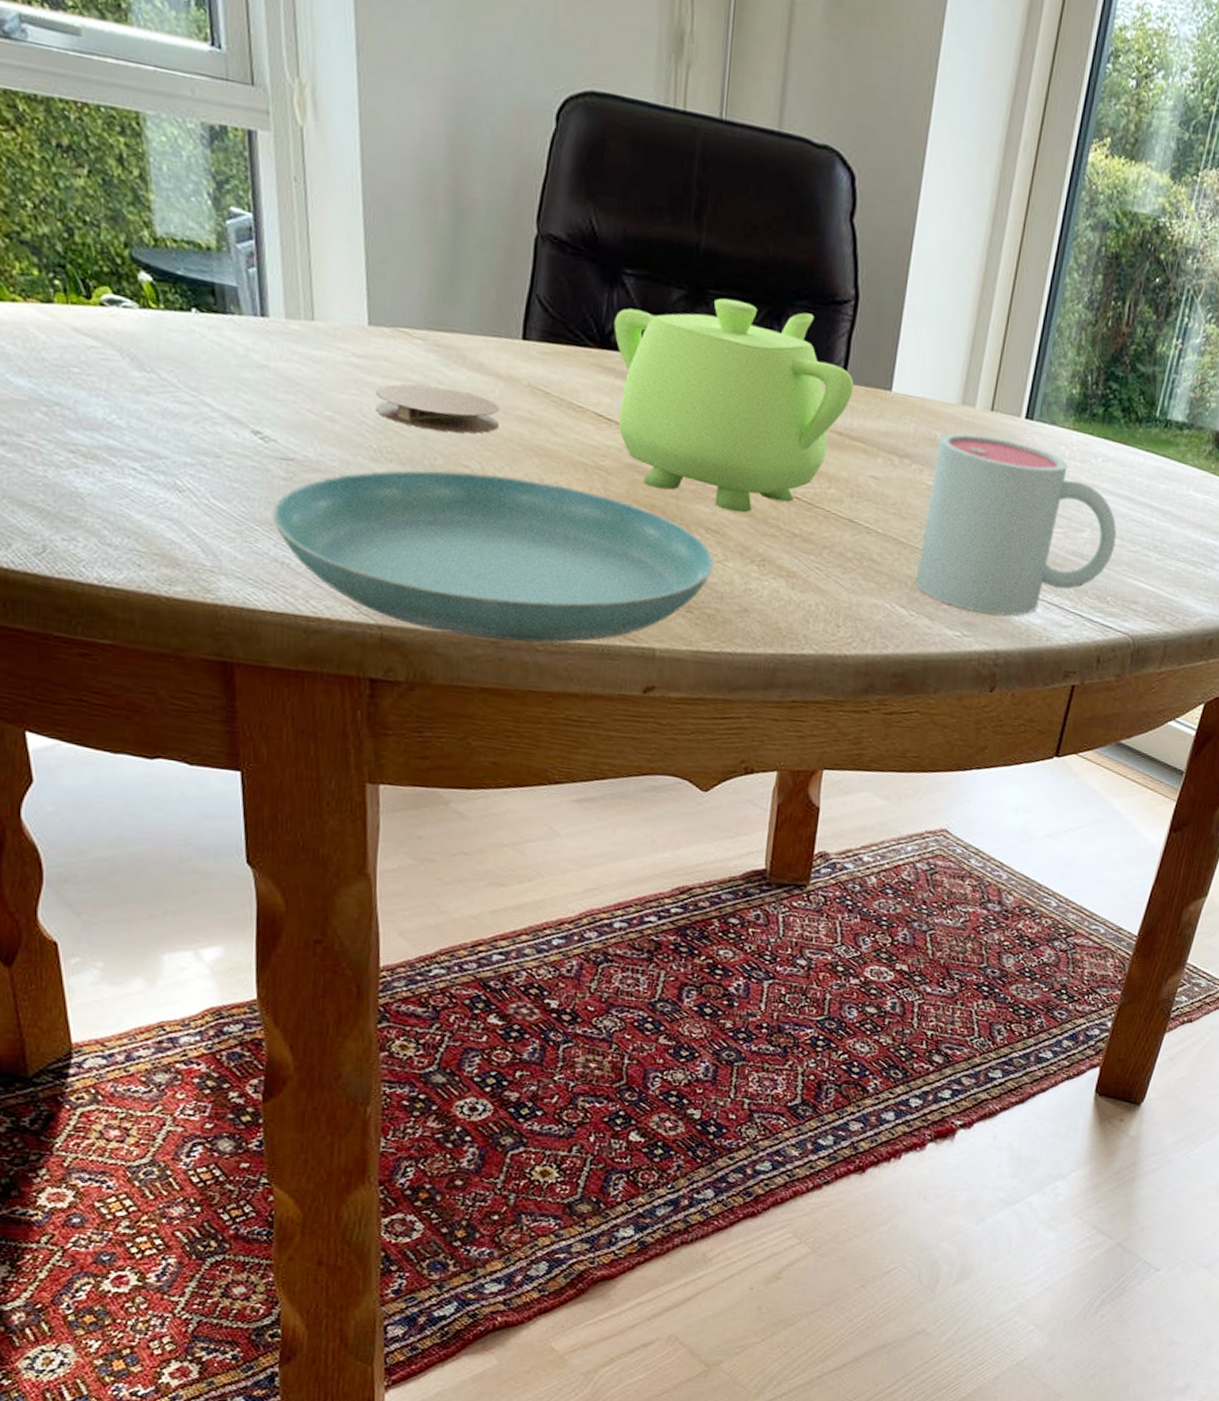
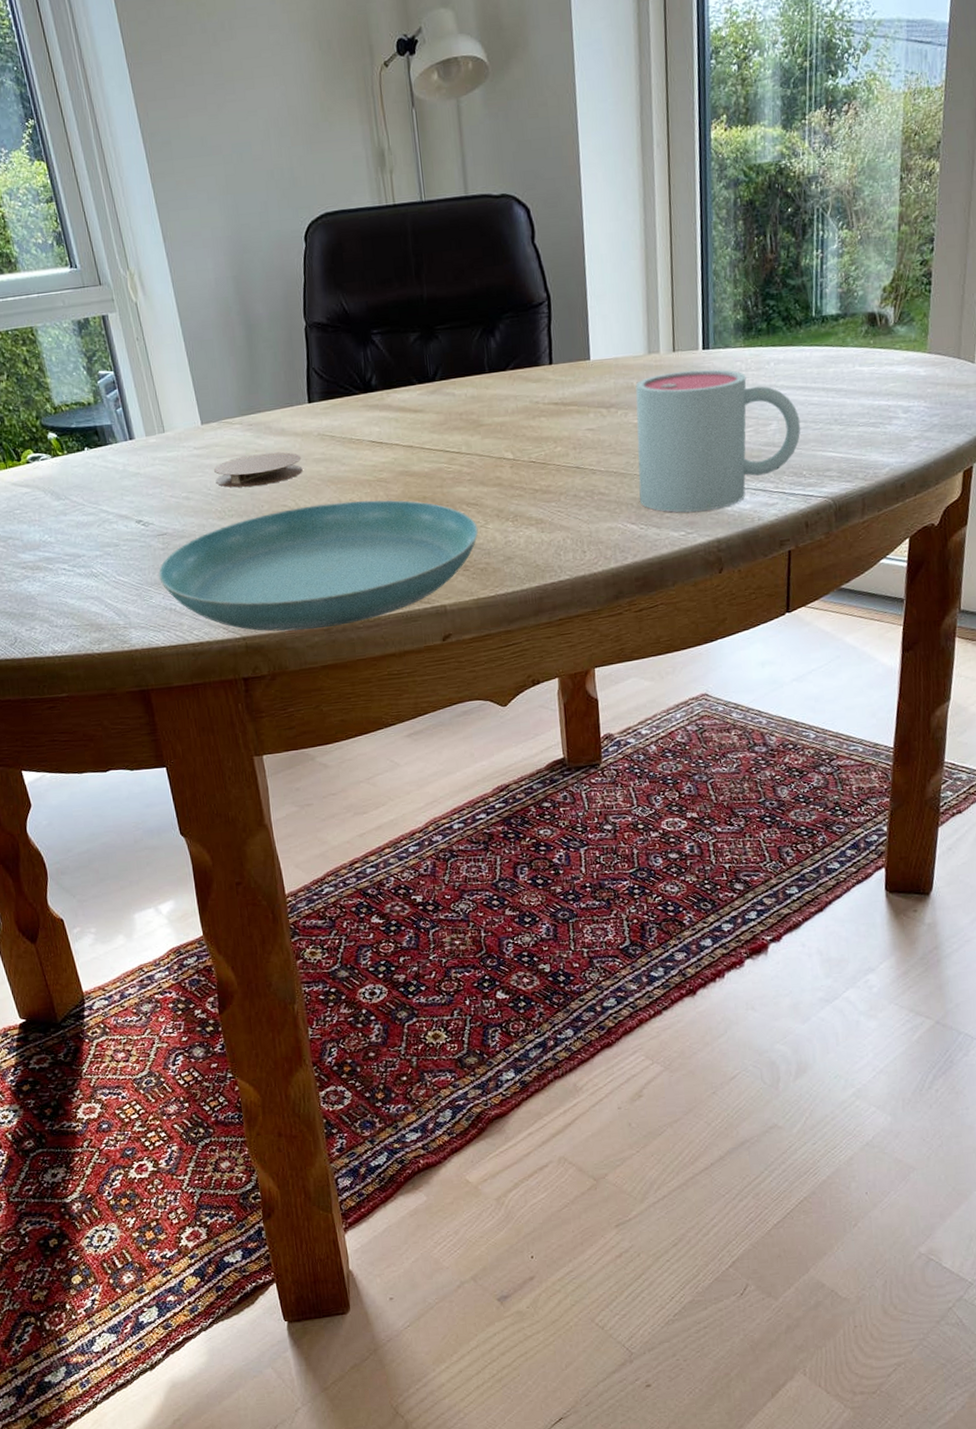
teapot: present [614,298,854,513] -> none [371,321,560,486]

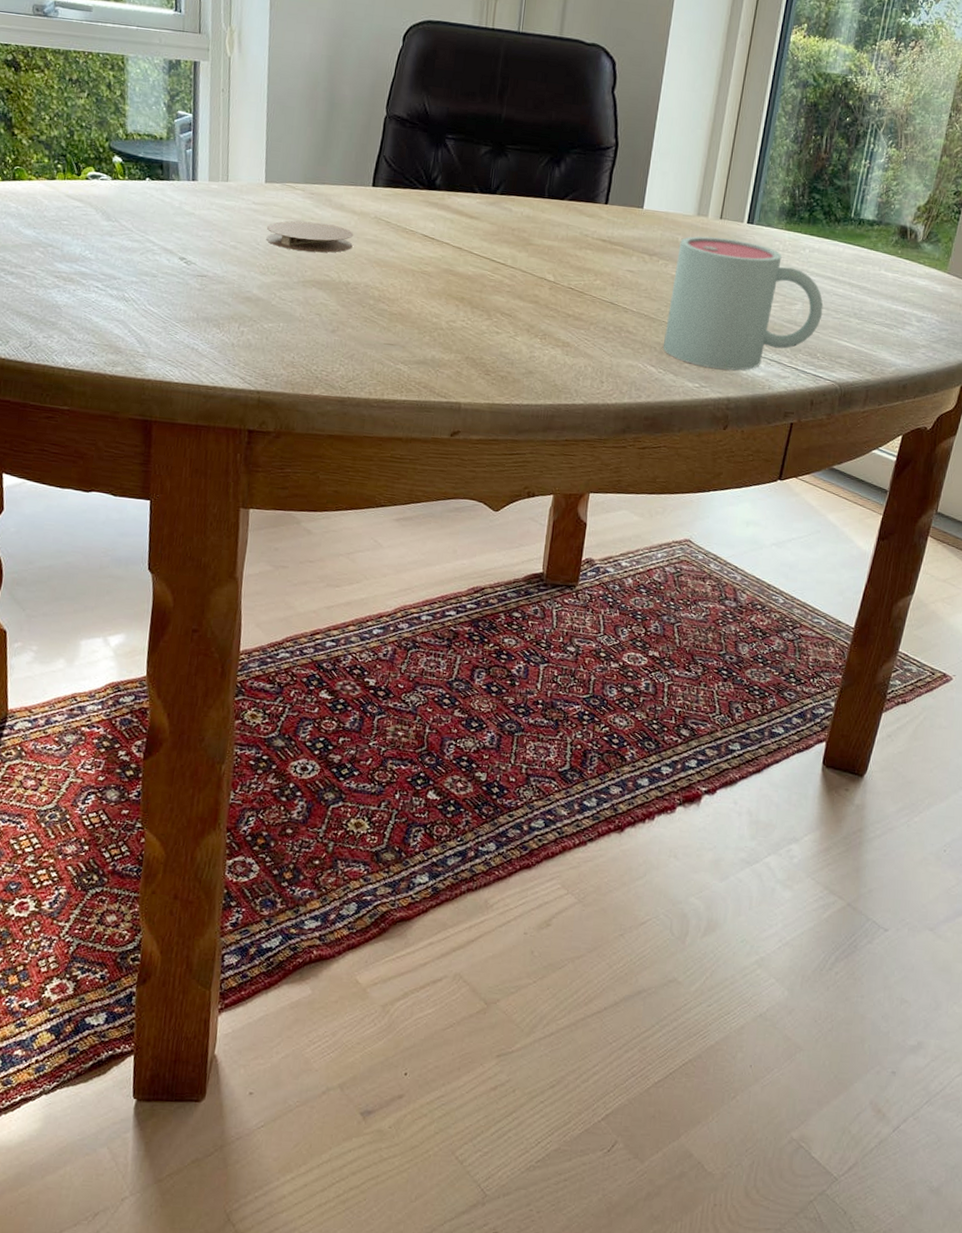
saucer: present [159,500,479,631] -> none [189,279,507,400]

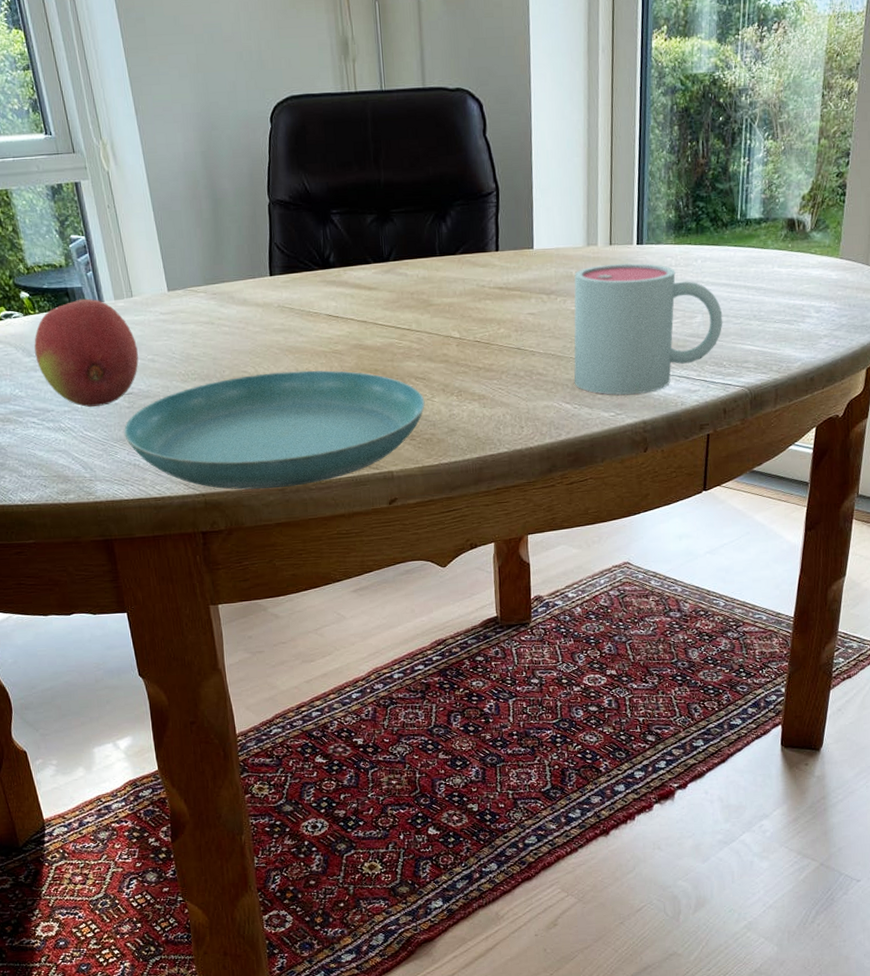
fruit: none [114,173,222,283] -> present [34,298,139,407]
saucer: none [189,279,507,400] -> present [124,370,425,490]
coaster: present [266,221,354,253] -> none [178,321,263,353]

